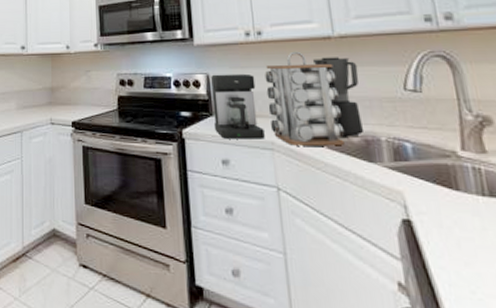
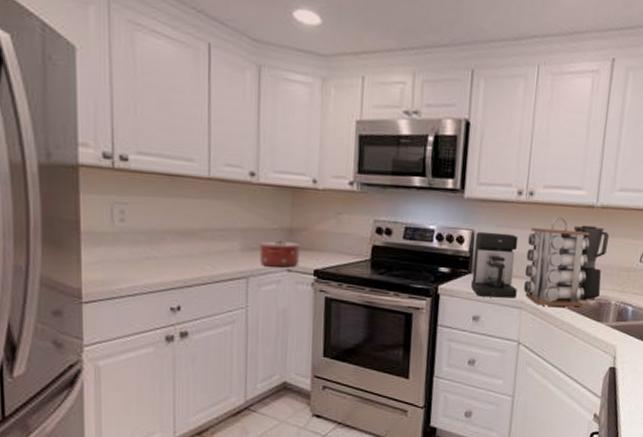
casserole: none [28,97,61,121] -> present [257,238,302,268]

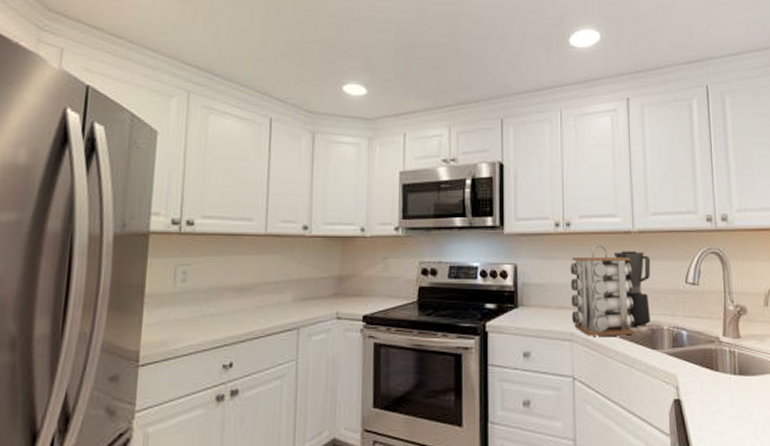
casserole: present [257,238,302,268] -> none [308,287,351,316]
coffee maker: present [470,231,518,298] -> none [518,265,565,331]

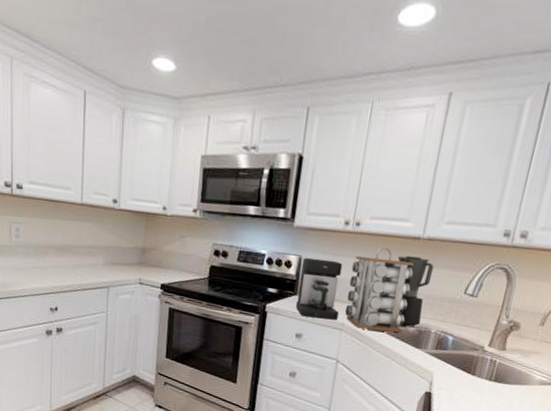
coffee maker: none [518,265,565,331] -> present [295,257,343,320]

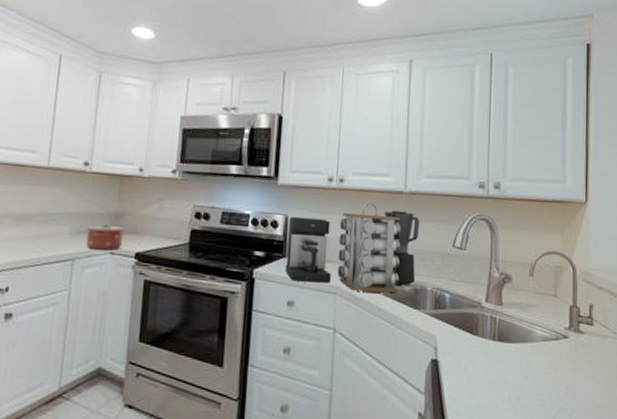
casserole: none [117,256,152,281] -> present [85,222,126,251]

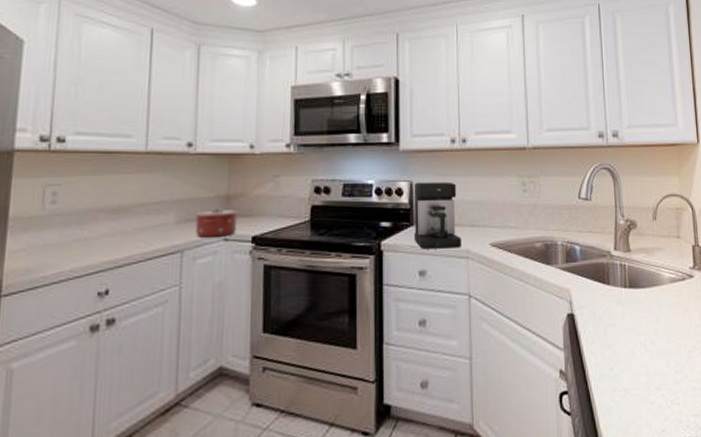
spice rack: present [338,201,401,294] -> none [466,160,530,254]
blender: present [384,210,420,287] -> none [509,167,546,244]

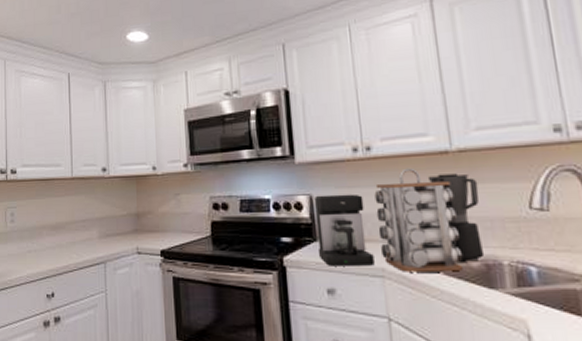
casserole: present [193,207,240,237] -> none [111,223,148,251]
spice rack: none [466,160,530,254] -> present [374,168,463,274]
blender: none [509,167,546,244] -> present [427,173,485,264]

